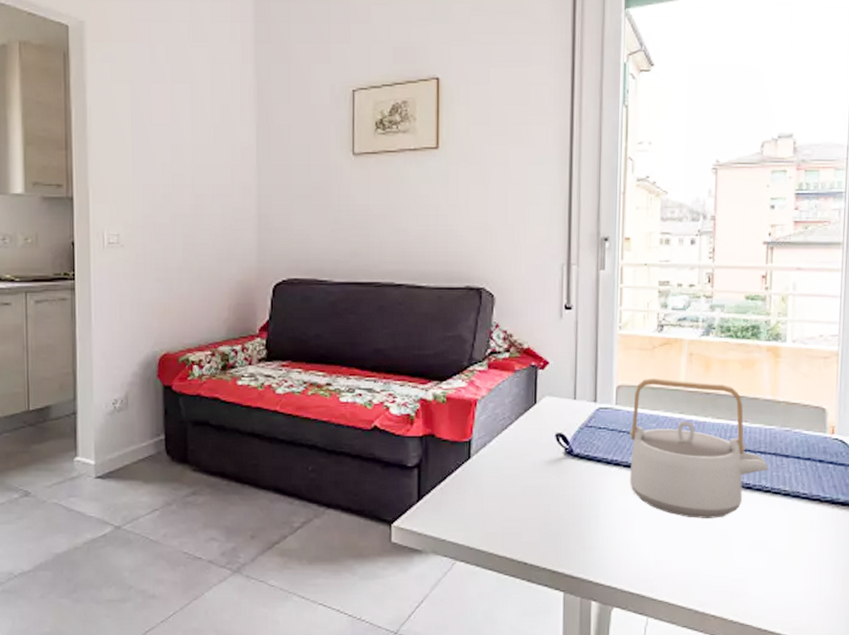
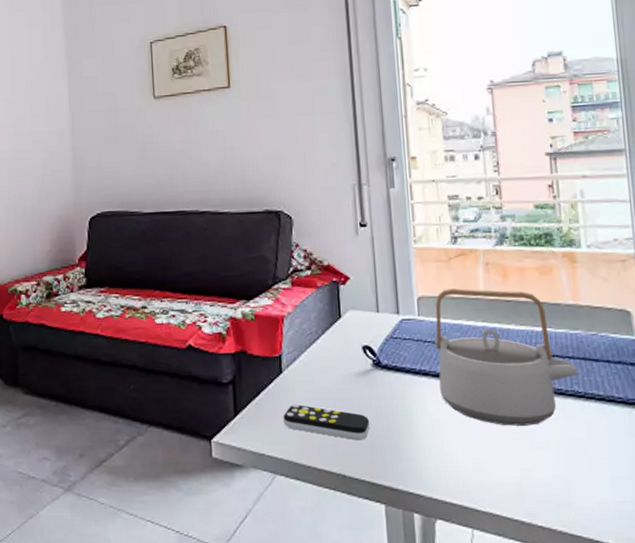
remote control: none [468,490,556,529] -> present [283,404,370,441]

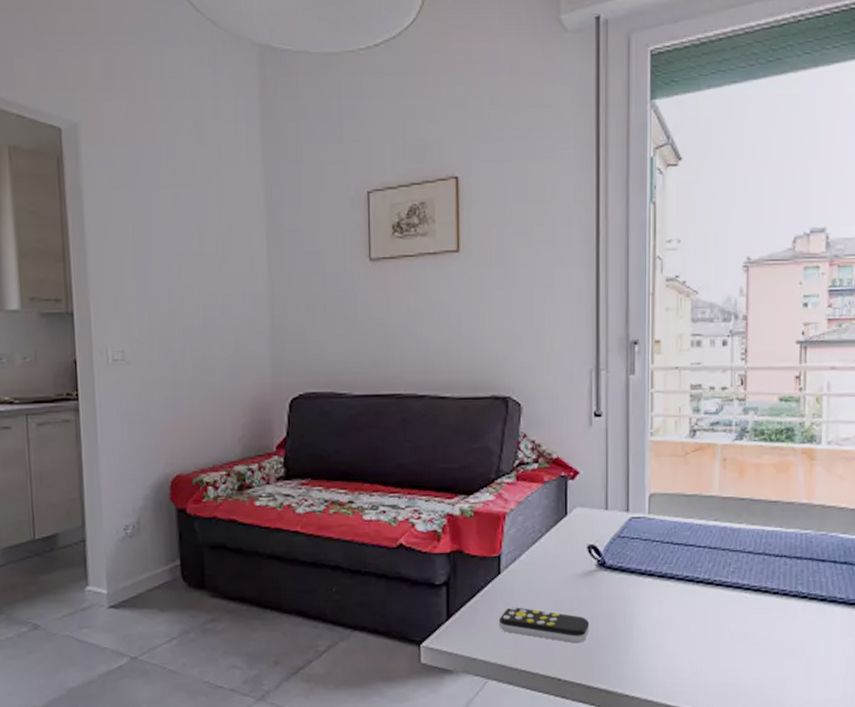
teapot: present [434,288,580,426] -> none [662,485,805,627]

